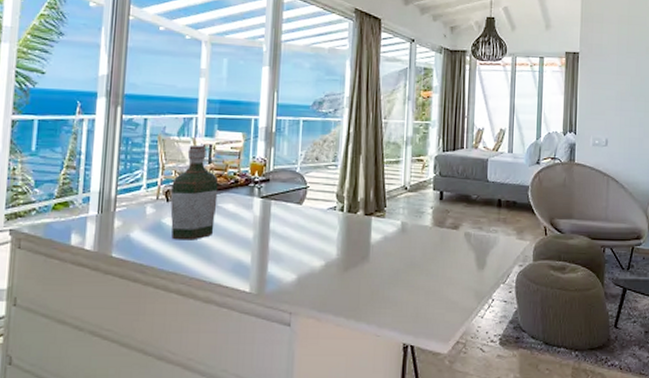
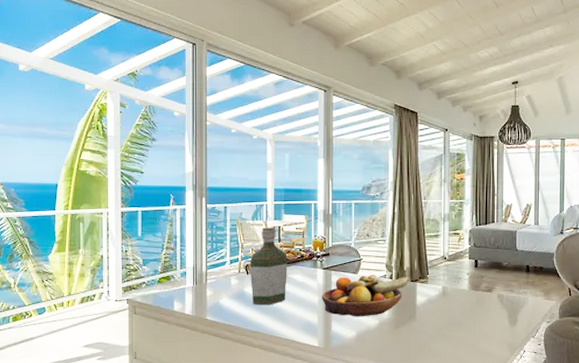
fruit bowl: none [257,206,364,257] -> present [321,275,410,317]

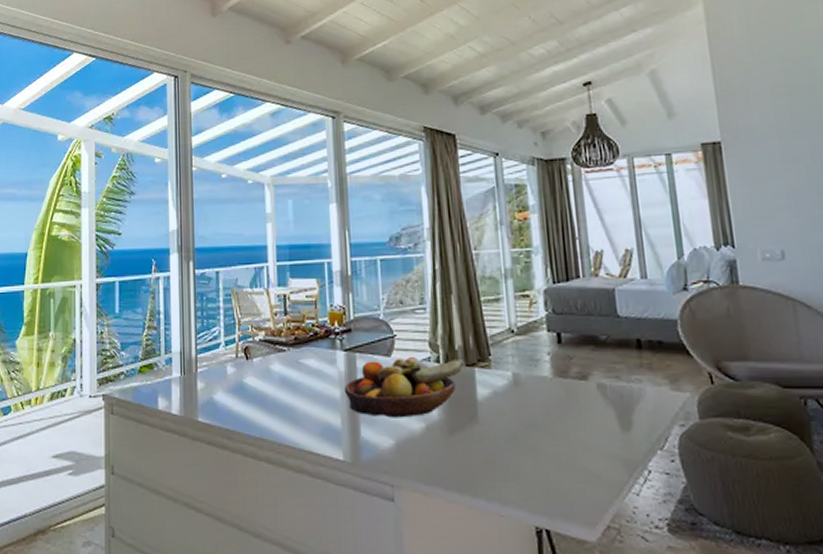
bottle: present [250,227,288,305] -> none [250,295,298,402]

